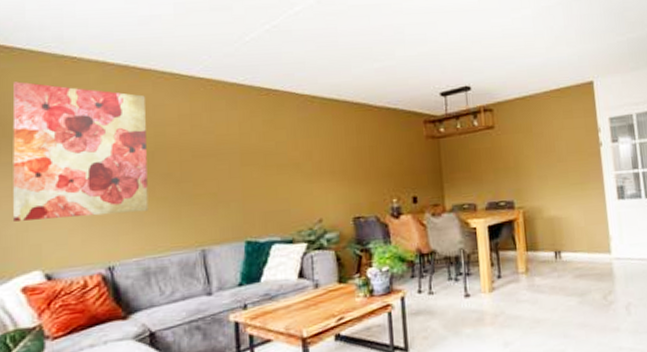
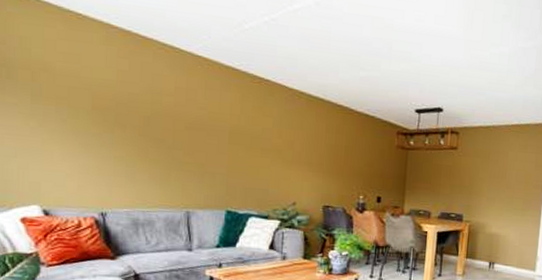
wall art: present [12,81,149,221] -> none [15,27,146,170]

